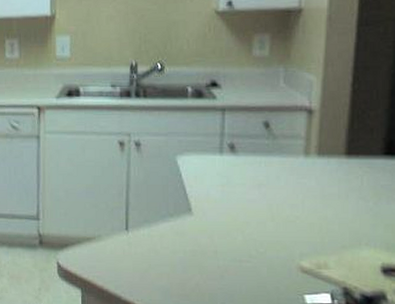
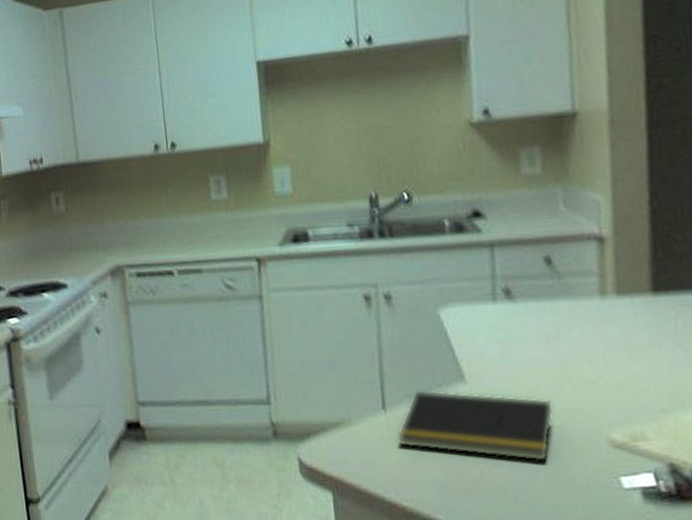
notepad: none [135,217,259,280] -> present [396,389,554,463]

